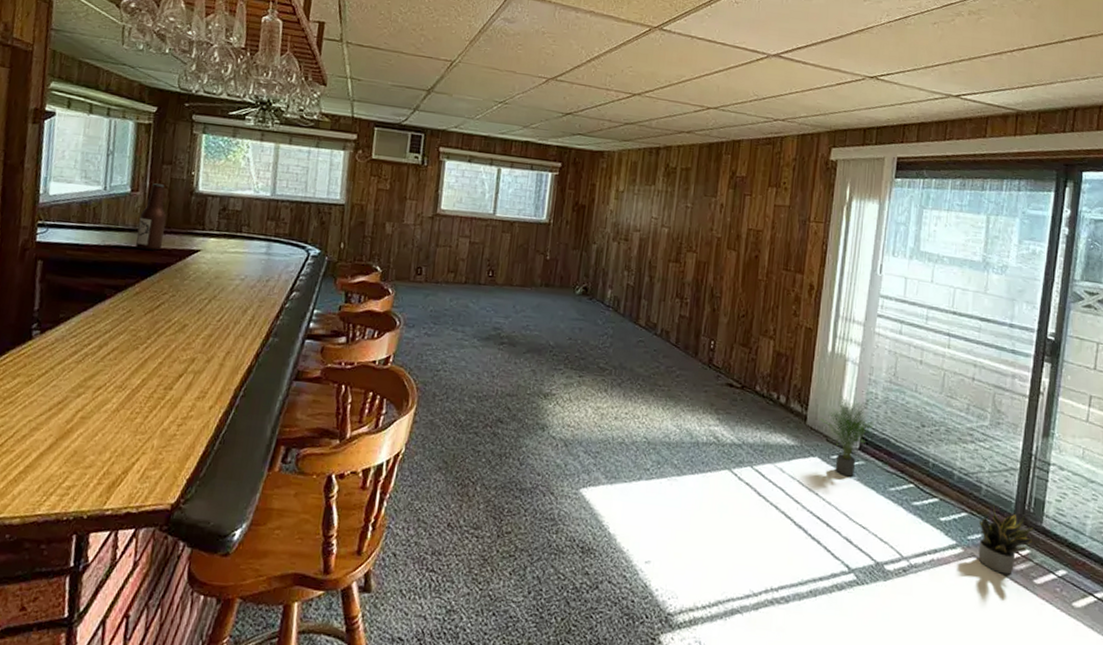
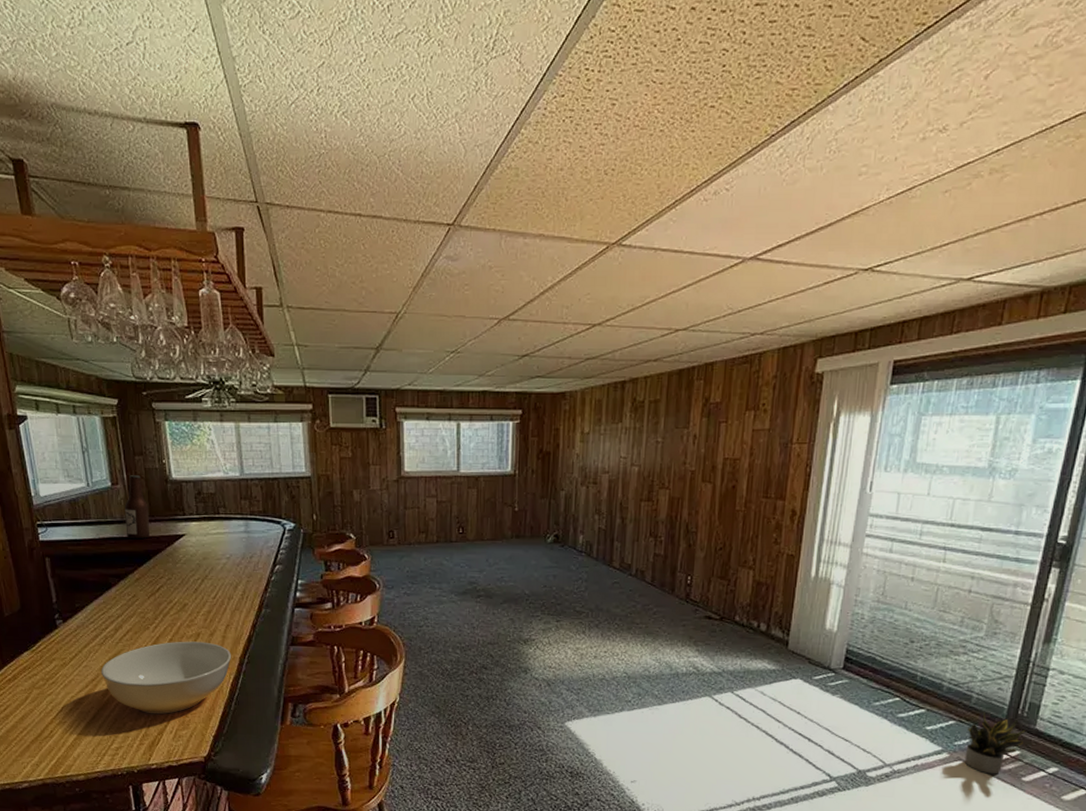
bowl: none [70,365,226,449] -> present [100,641,231,715]
potted plant: present [820,395,876,477] -> none [802,618,861,695]

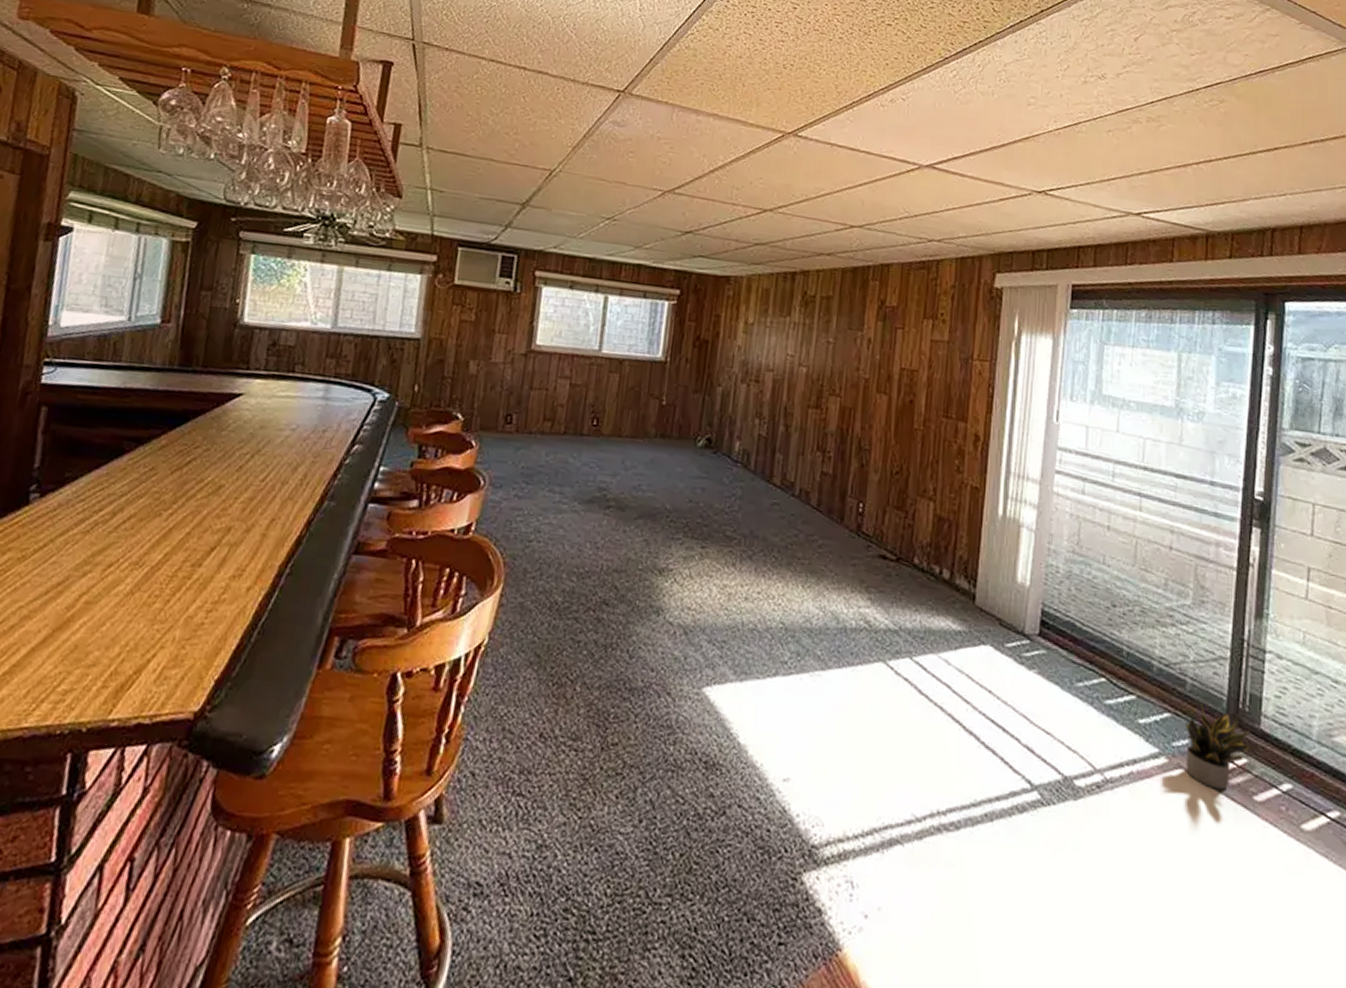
bowl: present [100,641,231,715] -> none [73,536,269,643]
root beer bottle: present [125,475,149,540] -> none [163,313,204,395]

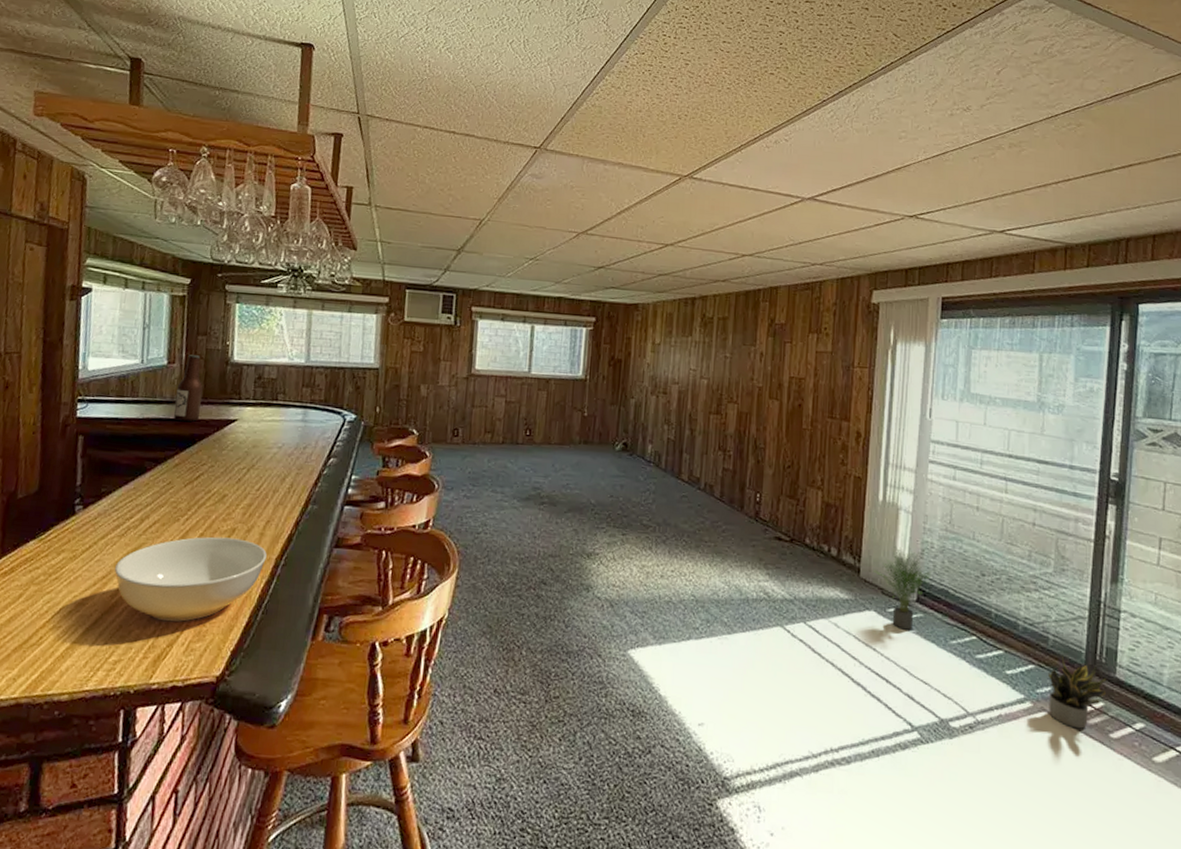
bowl: none [73,536,269,643] -> present [114,536,267,622]
root beer bottle: none [163,313,204,395] -> present [173,355,203,423]
potted plant: none [991,568,1057,670] -> present [874,545,932,630]

